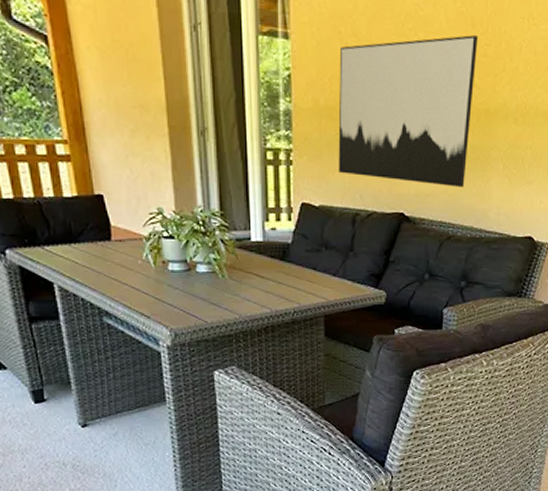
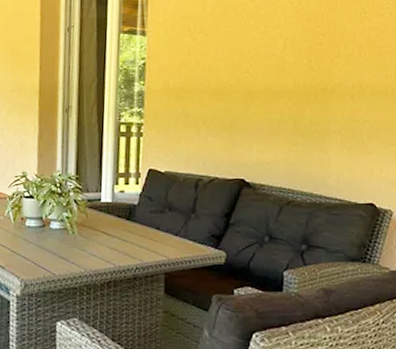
wall art: present [338,35,478,188] -> none [184,28,313,158]

